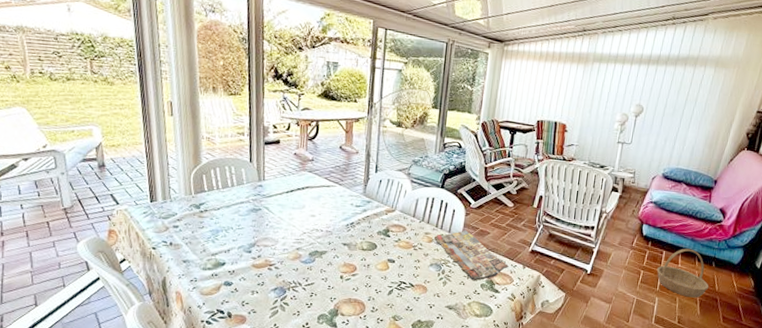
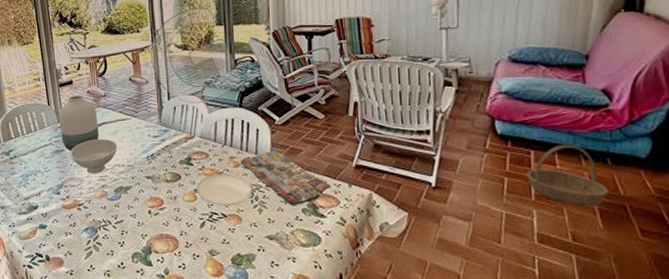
vase: none [259,155,302,211] -> present [58,95,99,150]
bowl: none [267,201,319,236] -> present [70,138,118,174]
plate: none [389,246,440,277] -> present [196,173,252,206]

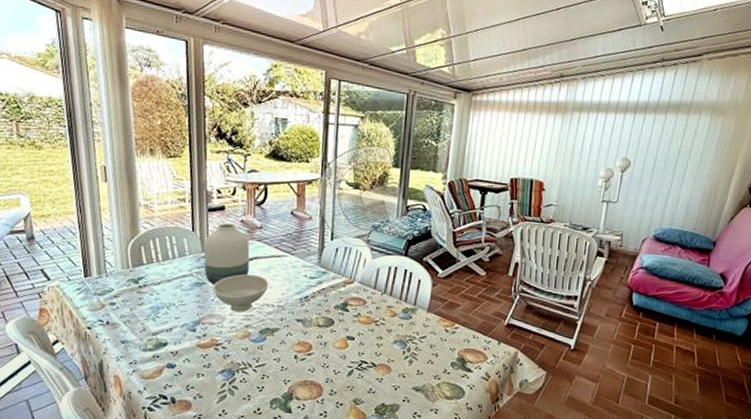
plate: present [196,173,252,206] -> none [348,321,405,356]
magazine: present [240,150,331,205] -> none [397,302,482,359]
basket: present [526,144,609,207] -> none [649,319,710,375]

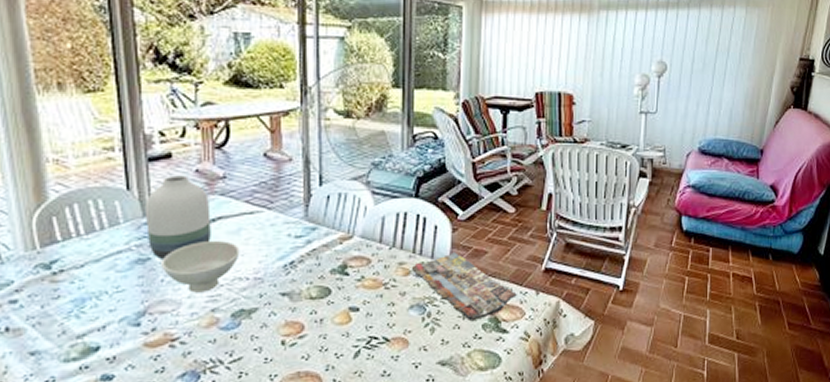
magazine: none [397,302,482,359] -> present [411,252,517,320]

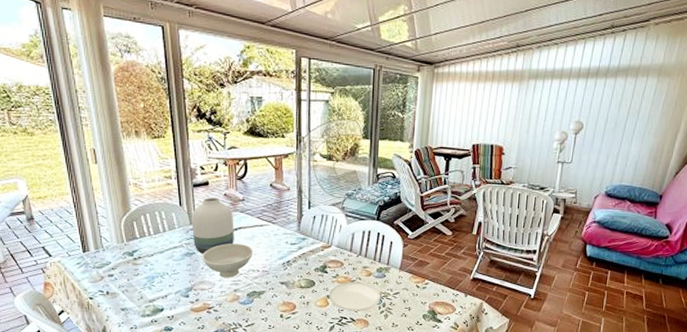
plate: none [351,284,423,327] -> present [328,281,380,311]
magazine: present [411,252,517,320] -> none [372,262,450,311]

